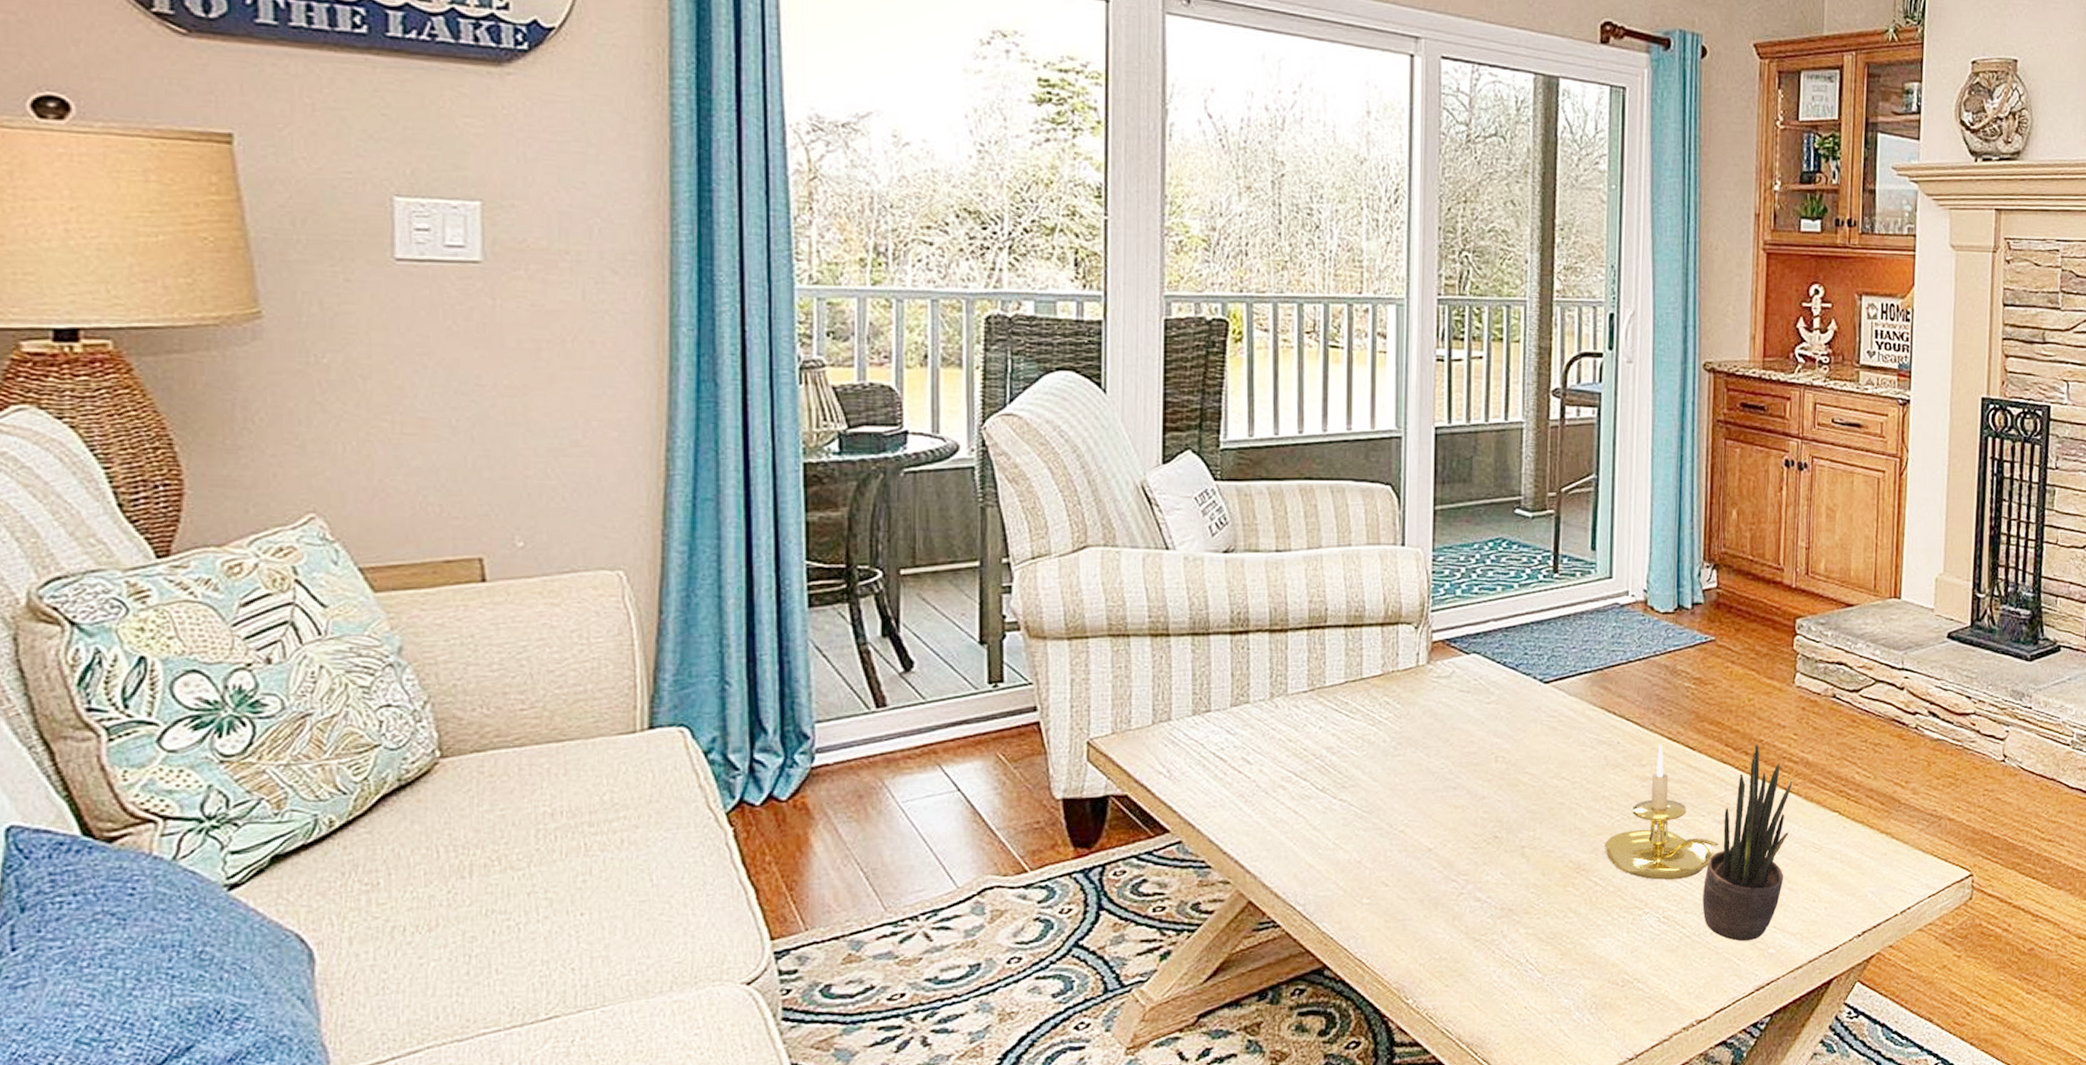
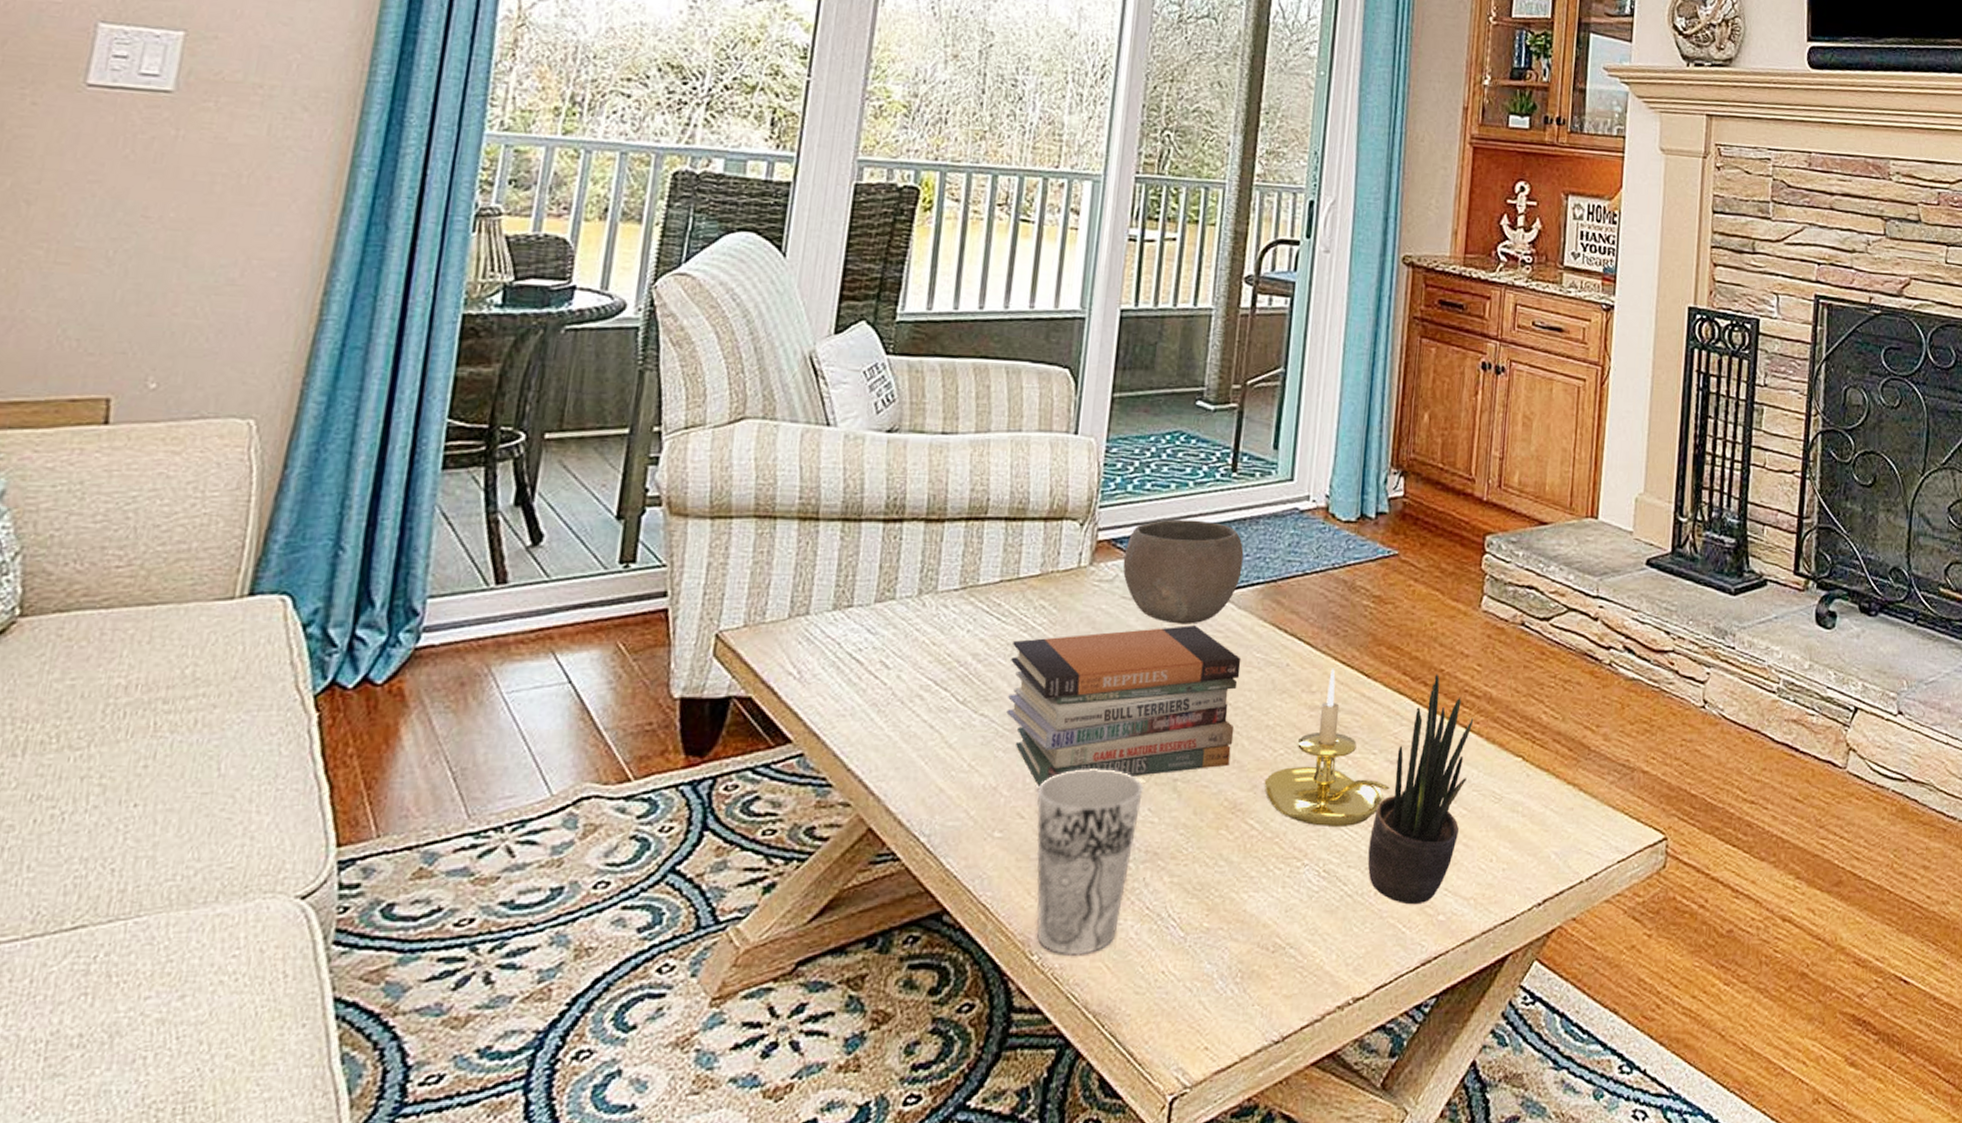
book stack: none [1363,713,1575,859] -> present [1006,625,1241,787]
cup: none [1398,841,1494,998] -> present [1036,769,1143,955]
bowl: none [1458,618,1570,712] -> present [1122,519,1244,624]

